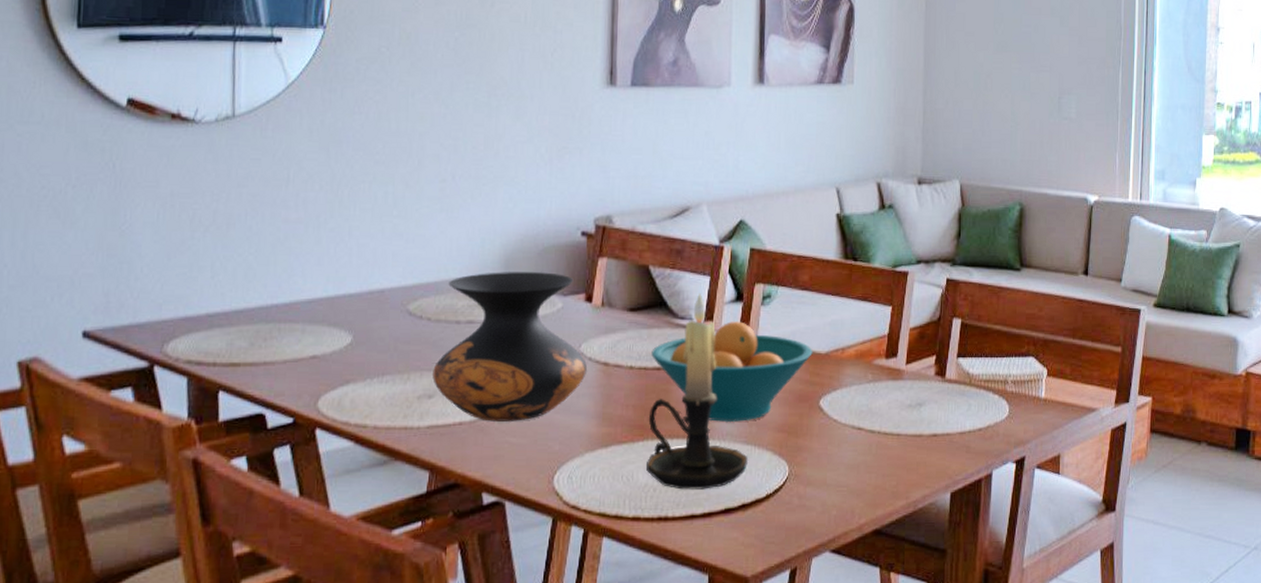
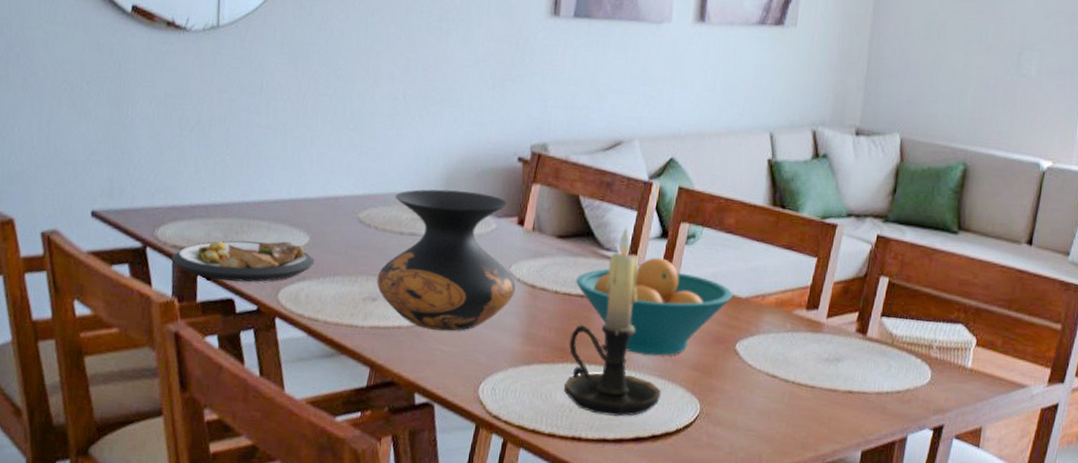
plate: none [185,344,360,395] -> present [171,240,315,282]

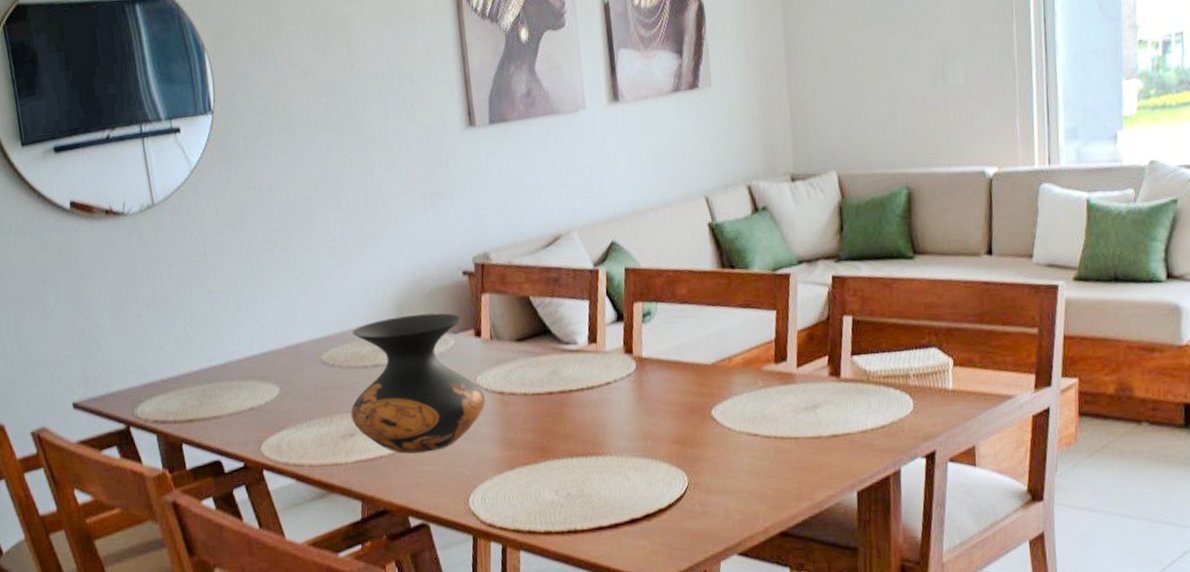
plate: present [171,240,315,282] -> none [154,396,289,446]
candle holder: present [564,227,662,417] -> none [547,317,648,504]
fruit bowl: present [576,257,733,356] -> none [542,341,699,439]

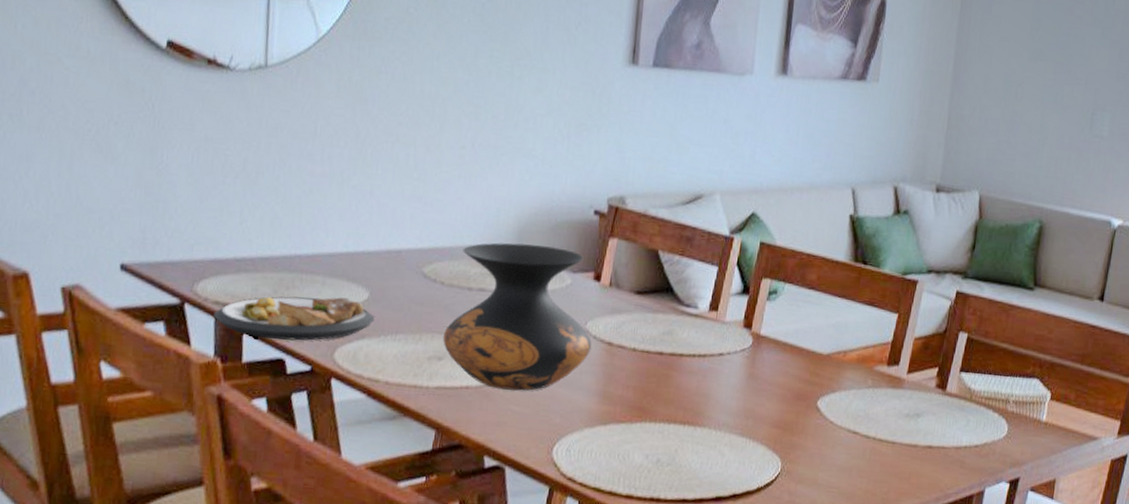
plate: none [154,396,289,446] -> present [213,296,375,341]

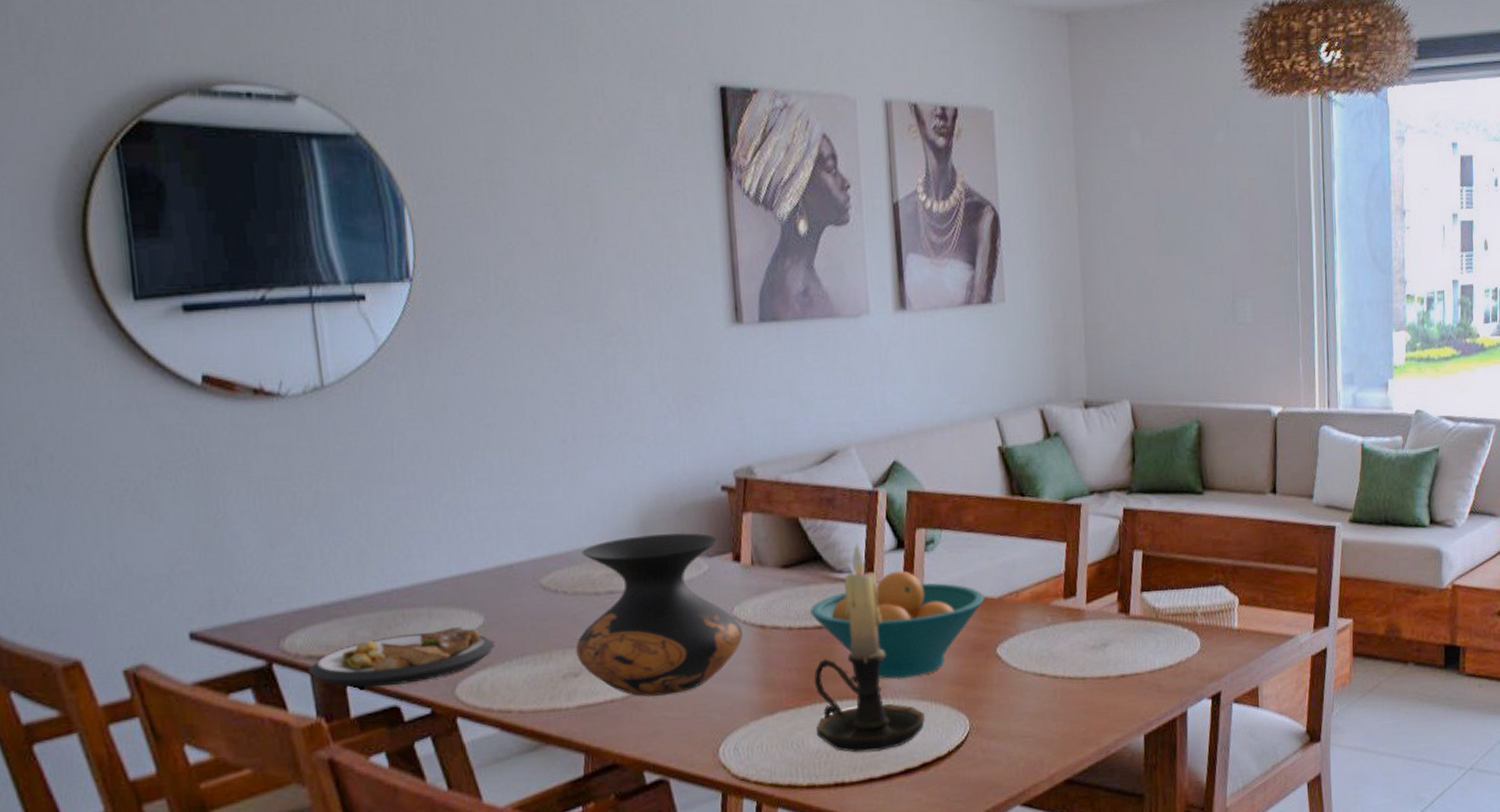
candle holder: none [642,282,743,476] -> present [814,543,926,753]
fruit bowl: none [655,313,815,414] -> present [810,570,985,679]

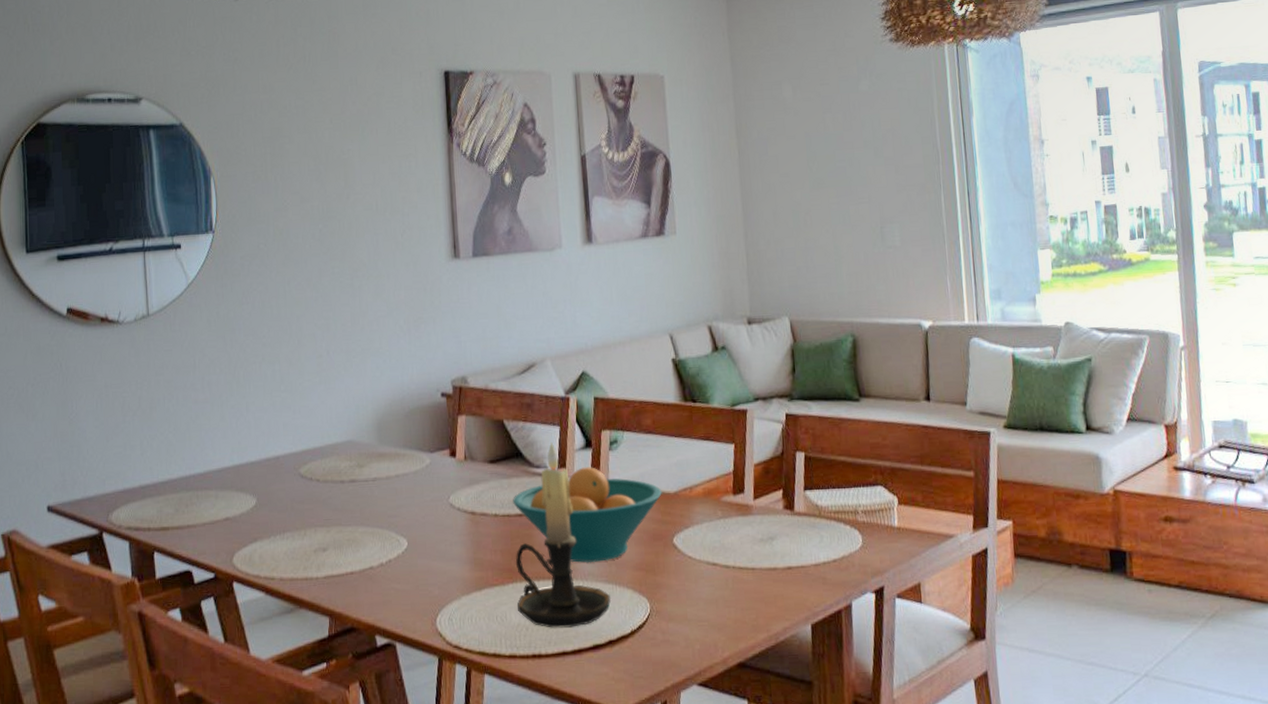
plate: present [308,627,496,688] -> none [127,507,264,555]
vase: present [576,533,742,697] -> none [325,432,457,570]

